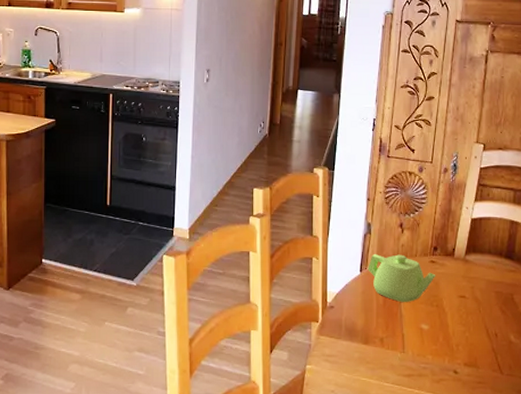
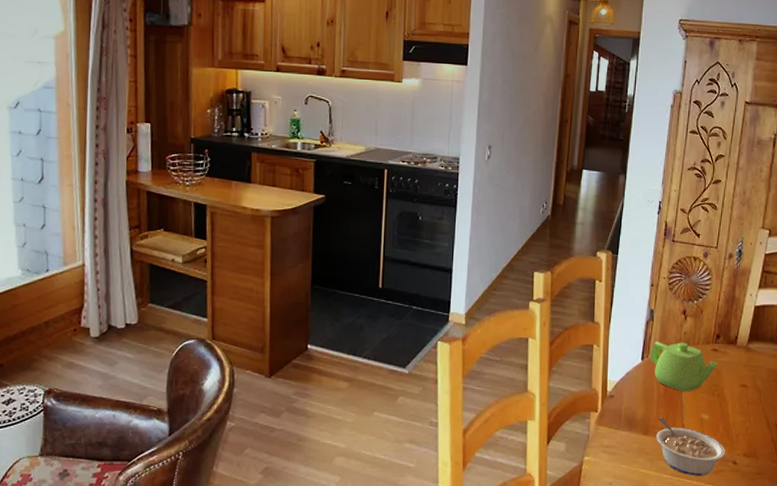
legume: none [377,327,445,385] -> present [656,417,725,476]

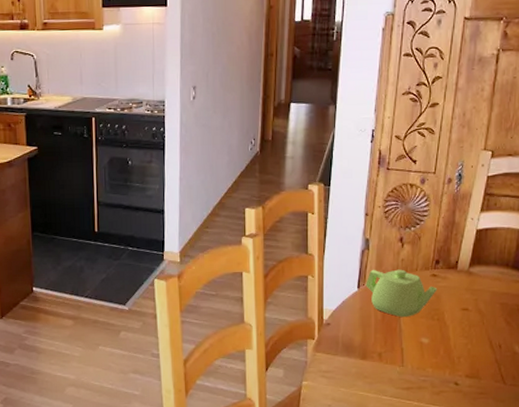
legume: present [656,417,725,476] -> none [375,342,446,397]

